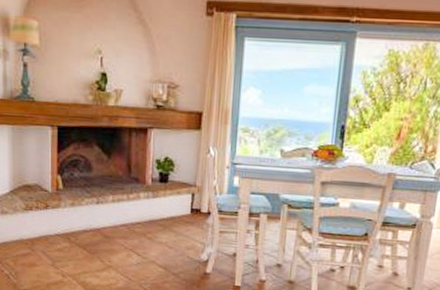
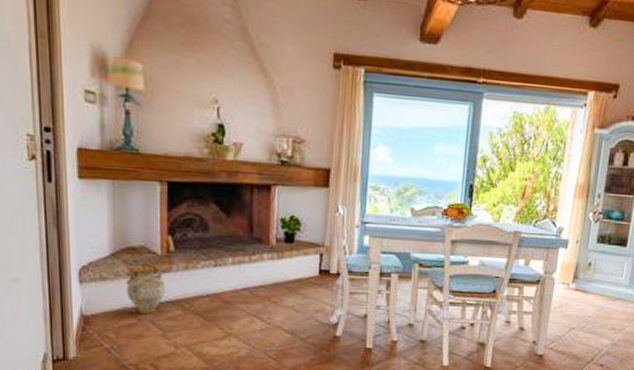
ceramic jug: none [22,204,55,245] -> present [125,269,165,314]

